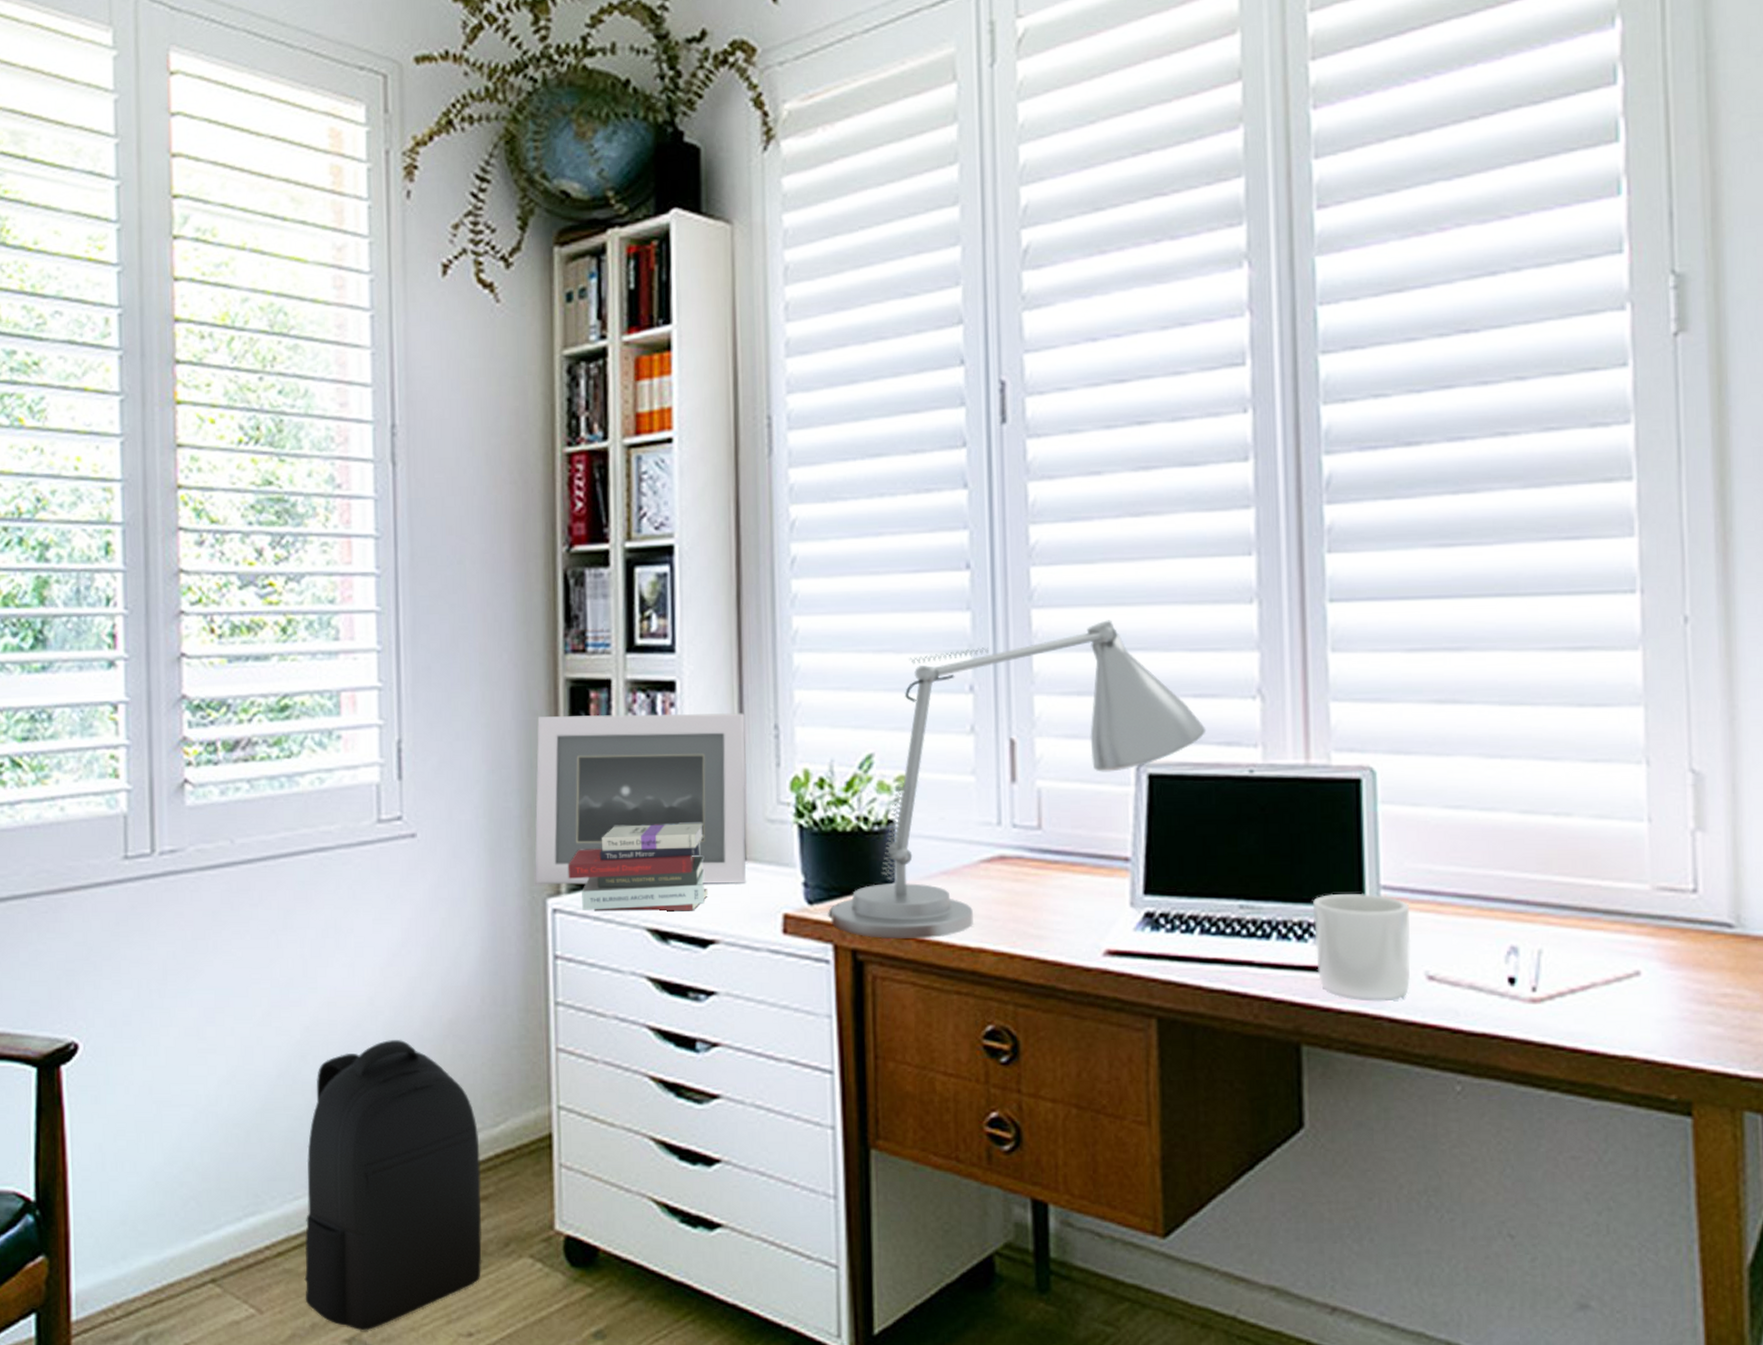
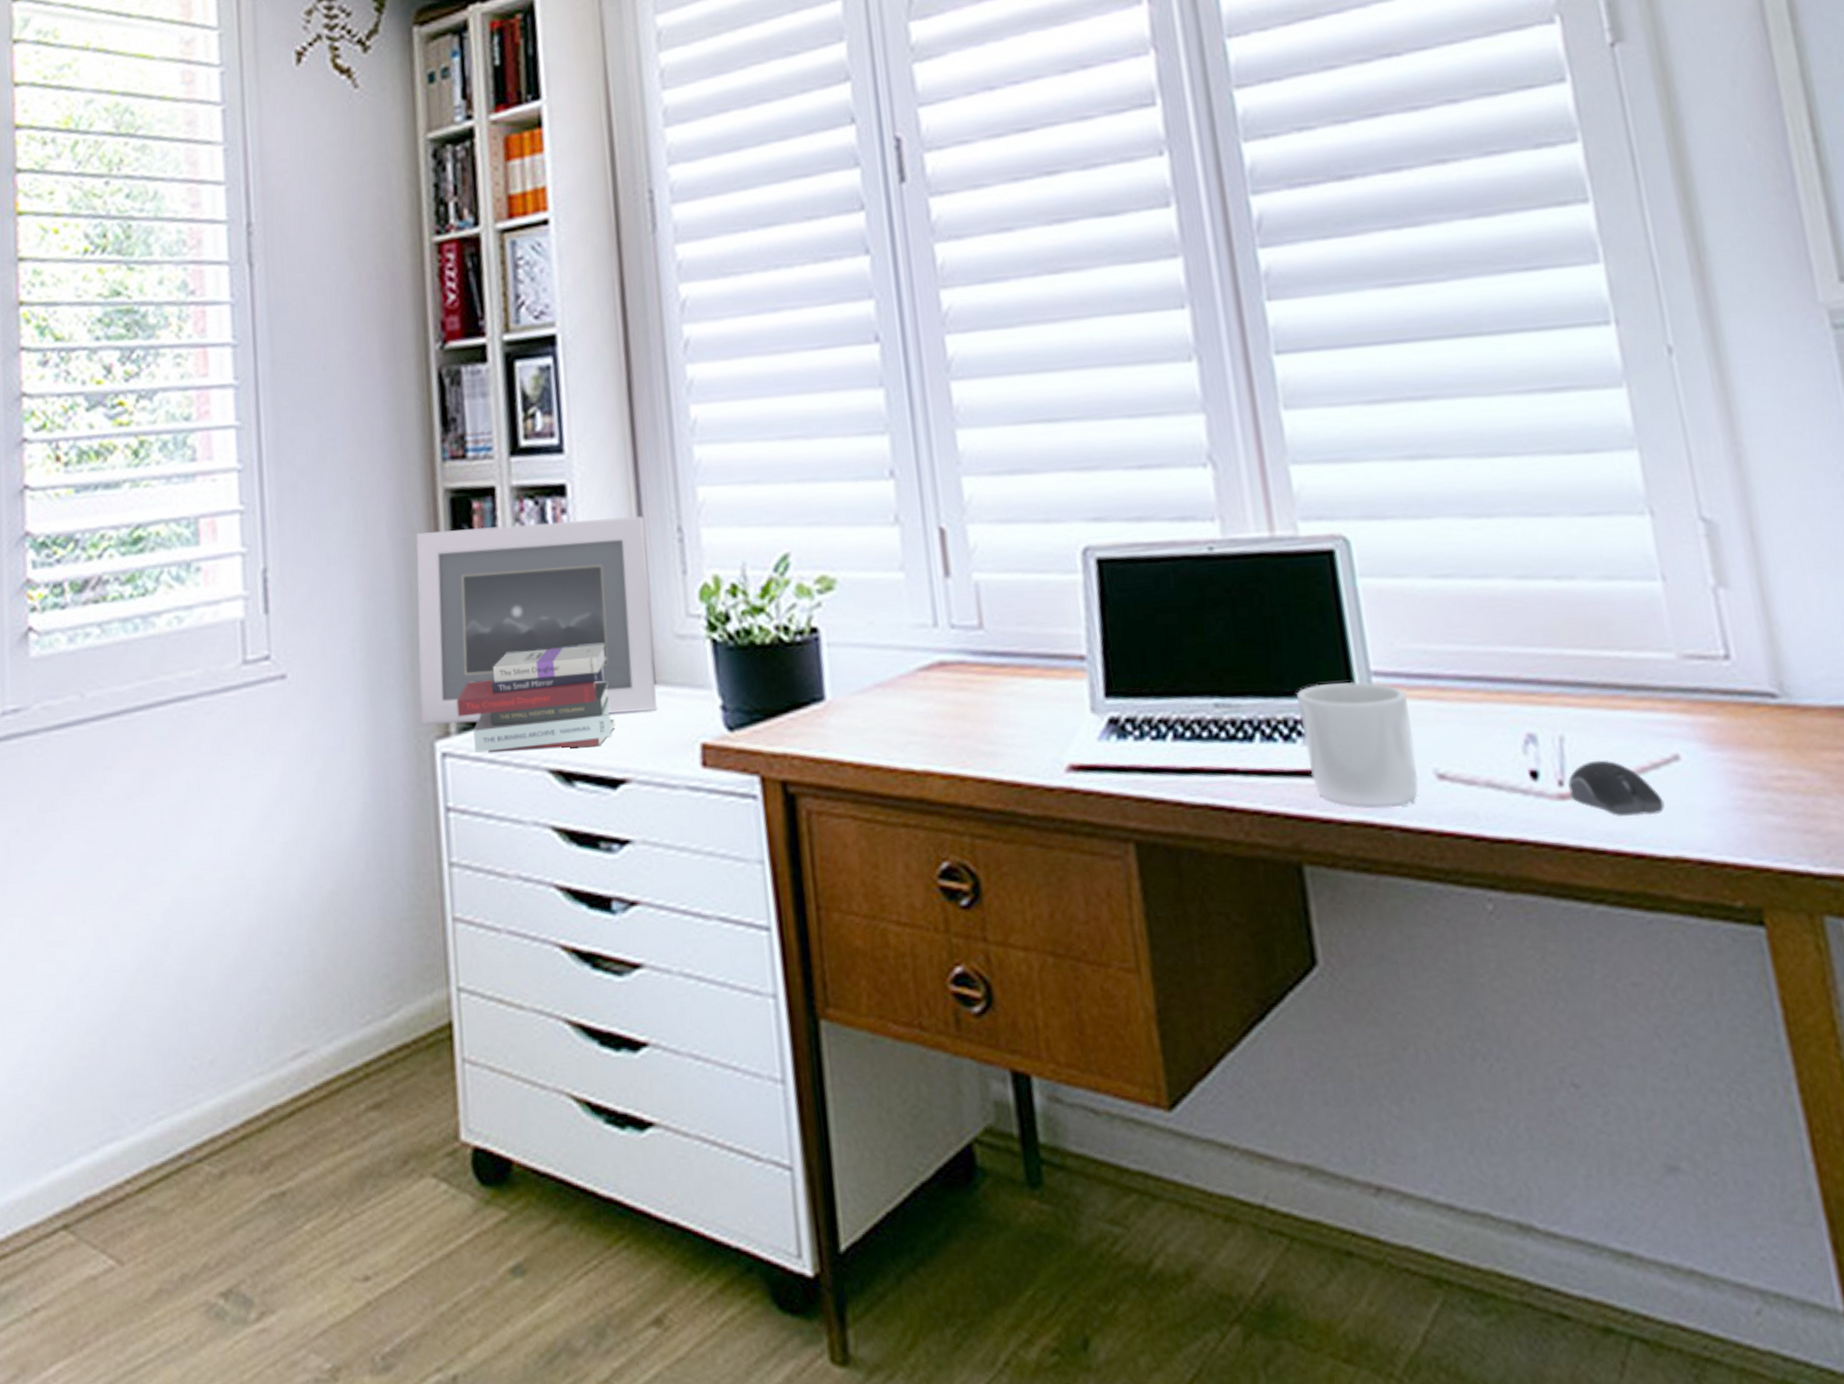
backpack: present [304,1040,482,1331] -> none [170,918,378,1281]
desk lamp: present [828,620,1206,940] -> none [751,388,1156,767]
computer mouse: none [1540,971,1621,1021] -> present [1568,759,1665,817]

